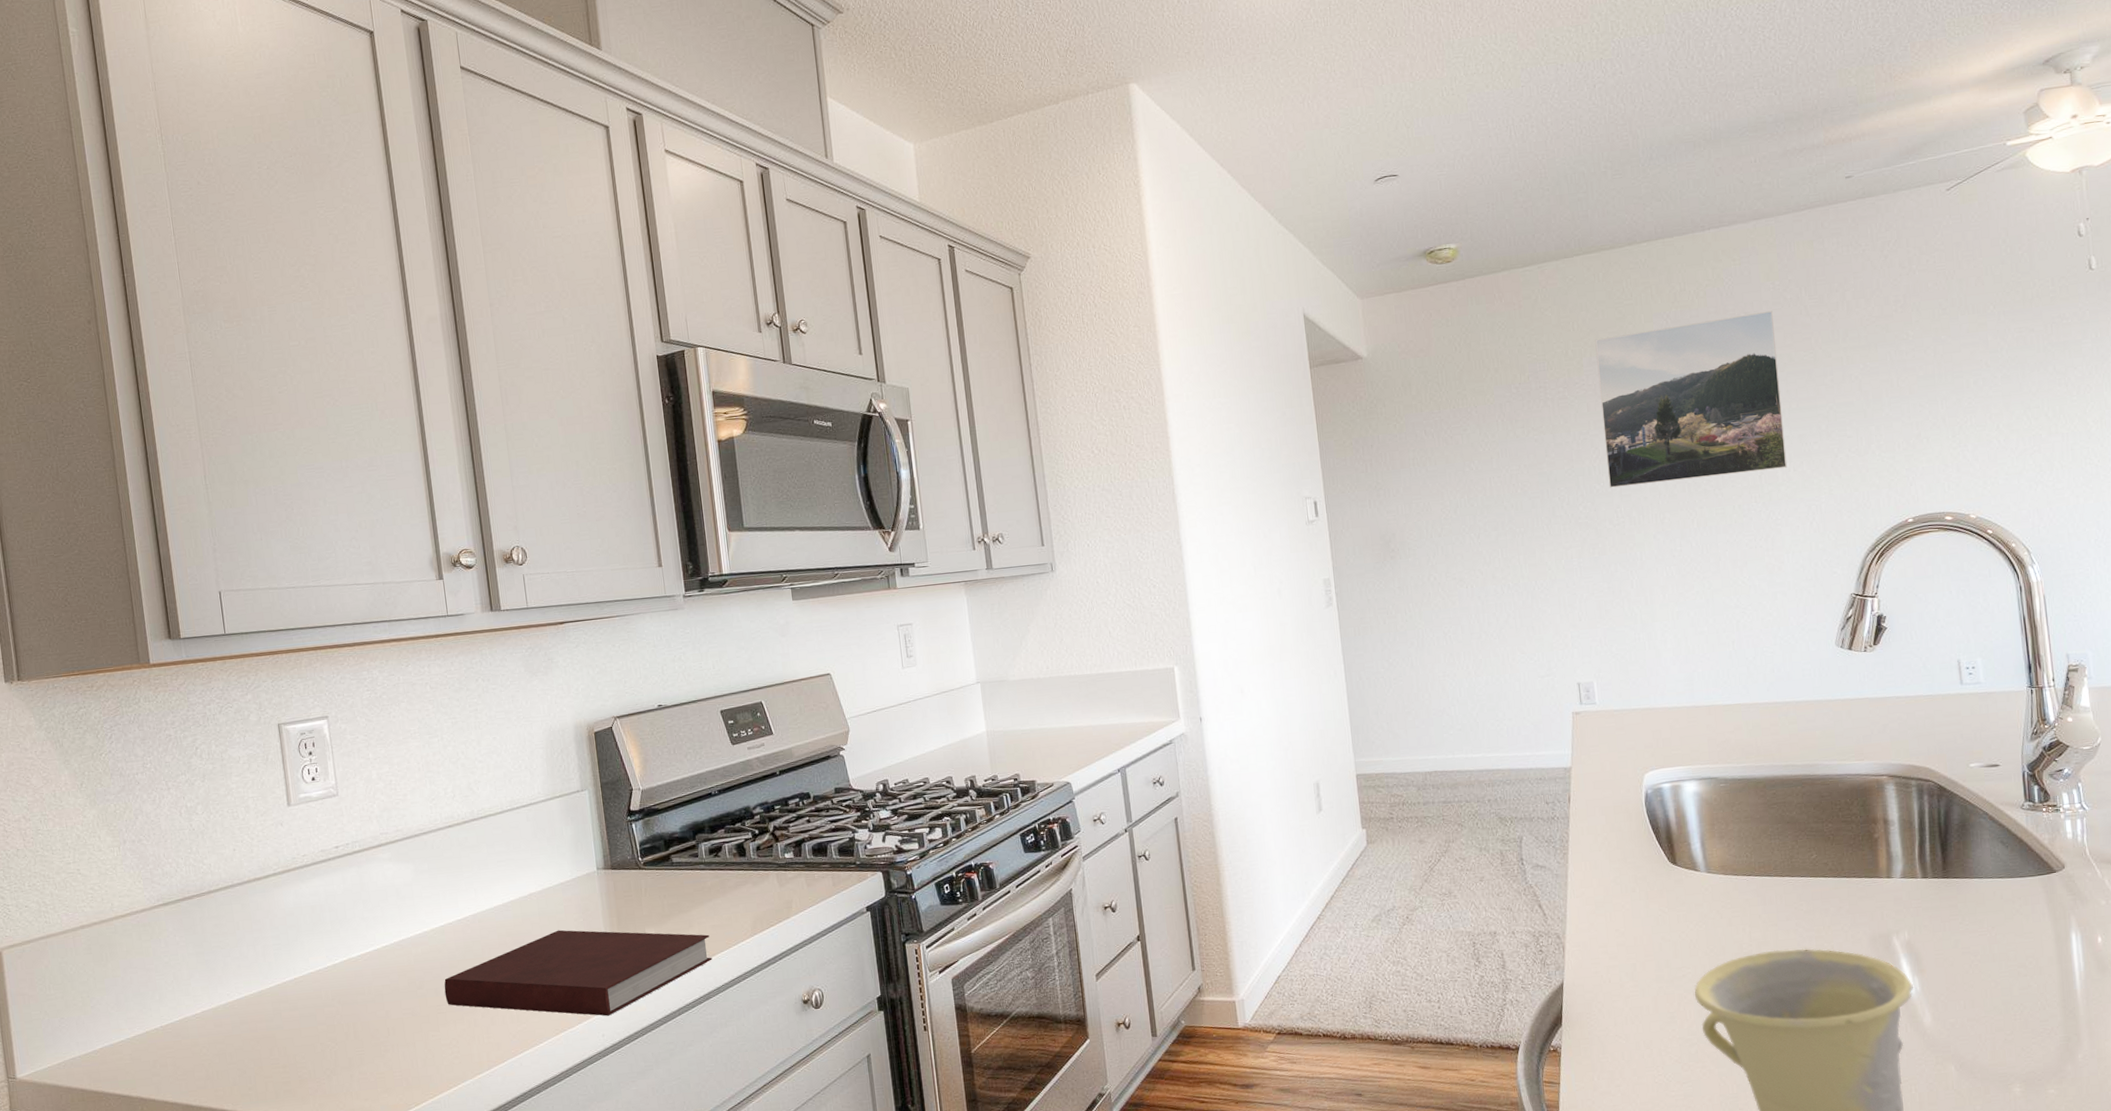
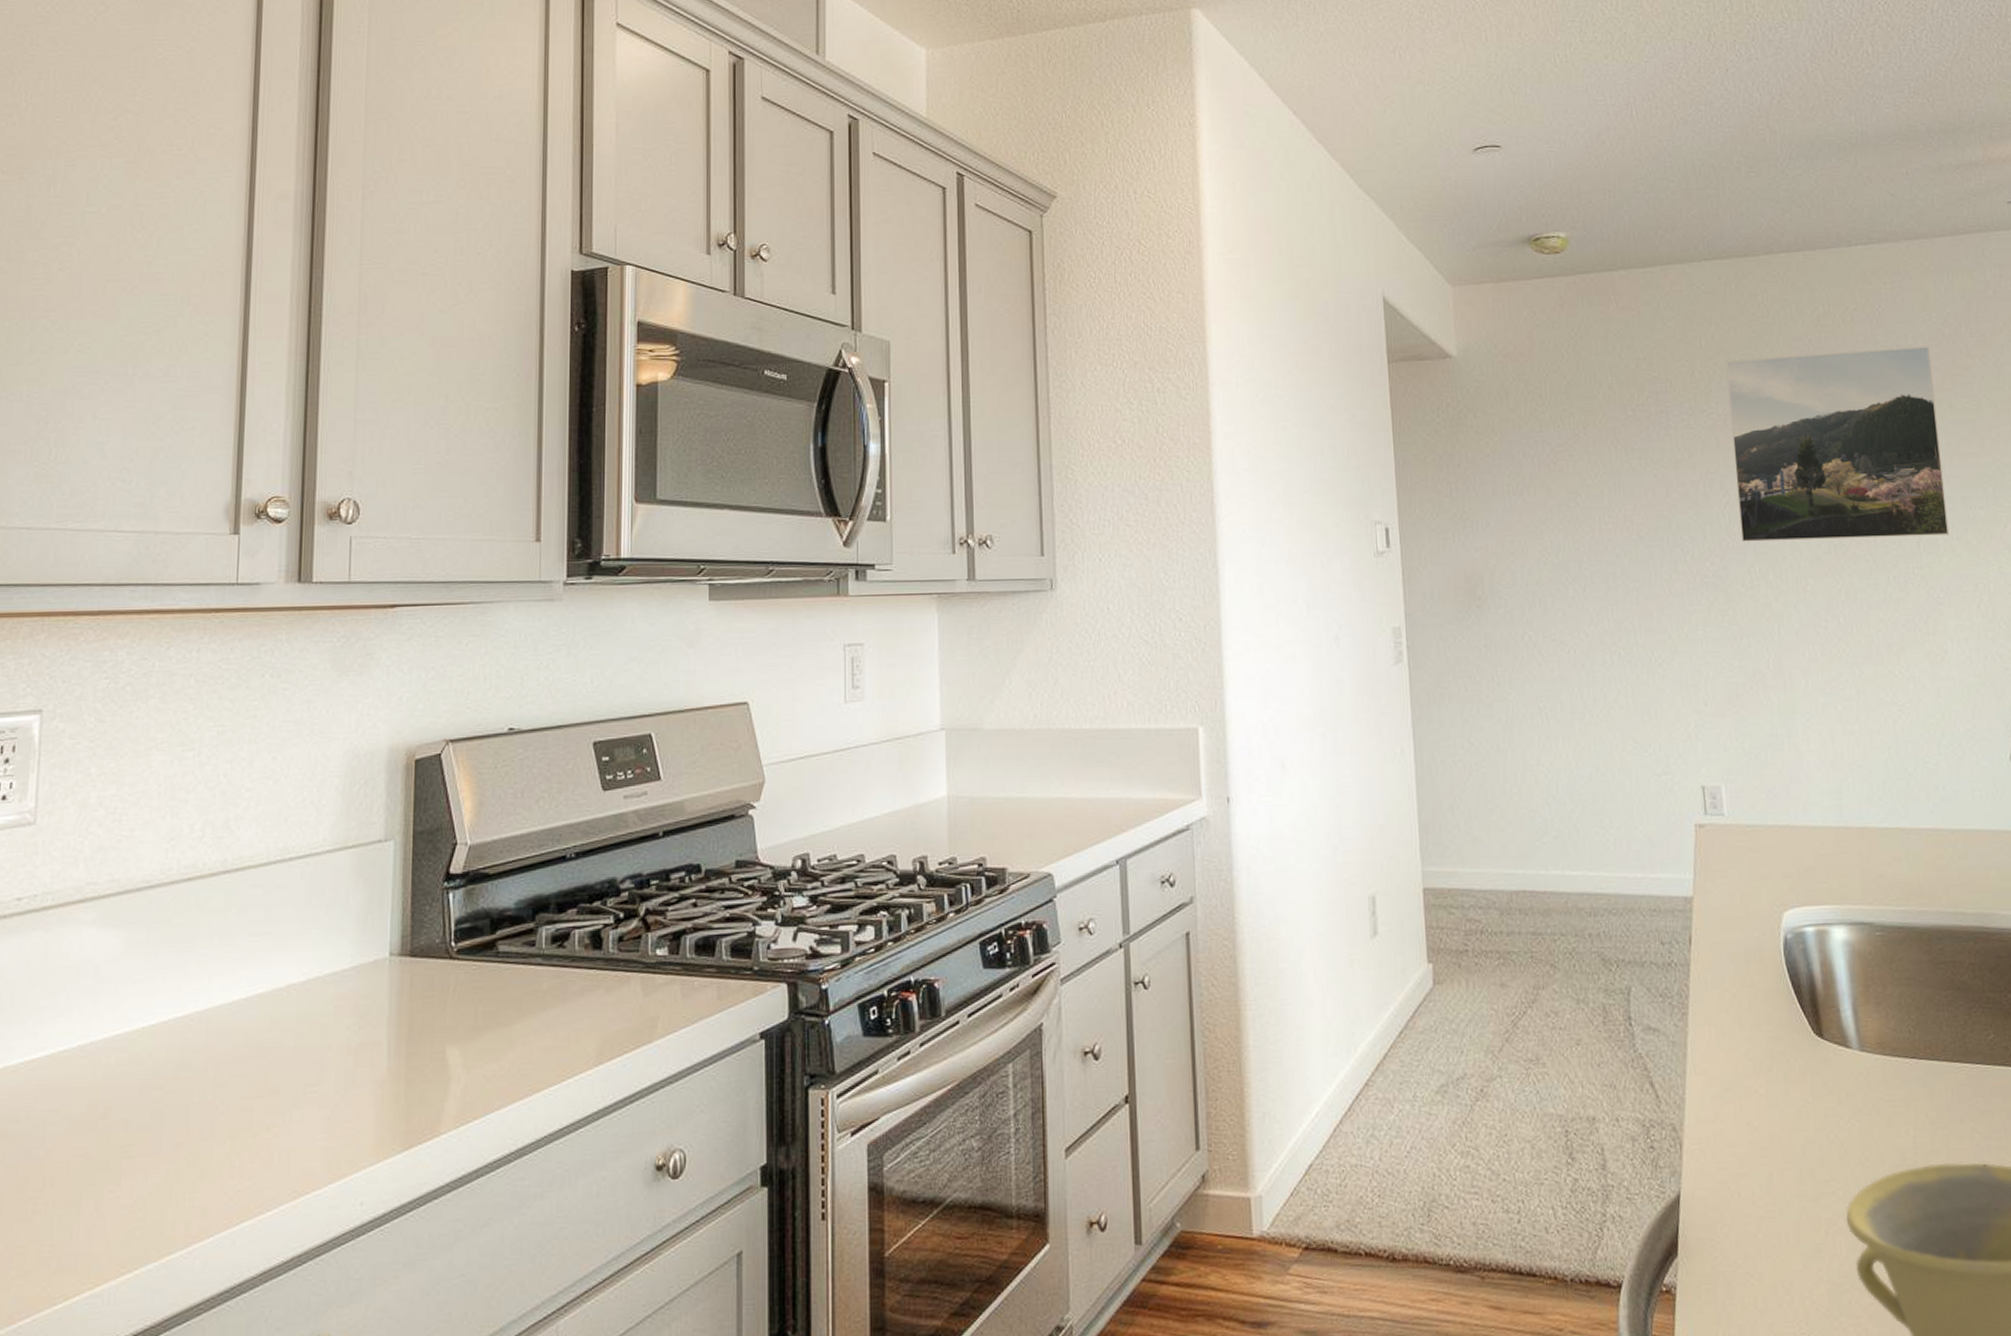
notebook: present [444,929,713,1016] -> none [138,1041,536,1175]

